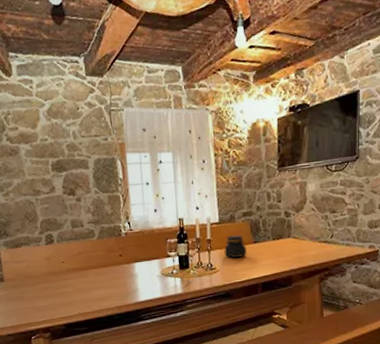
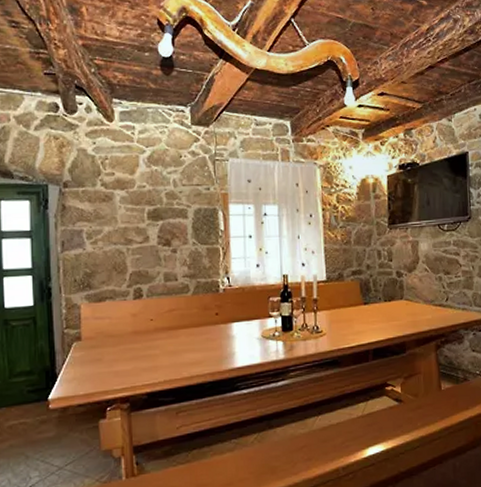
jar: present [224,235,247,258] -> none [332,295,356,320]

